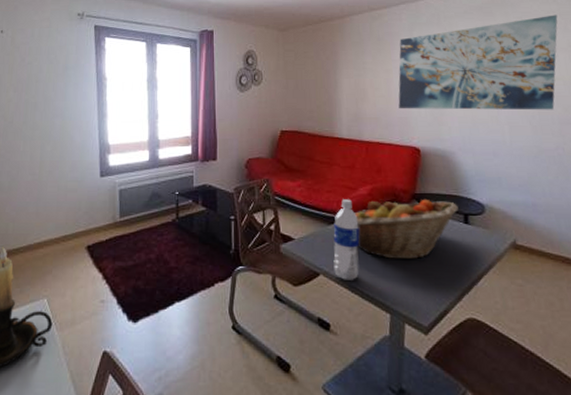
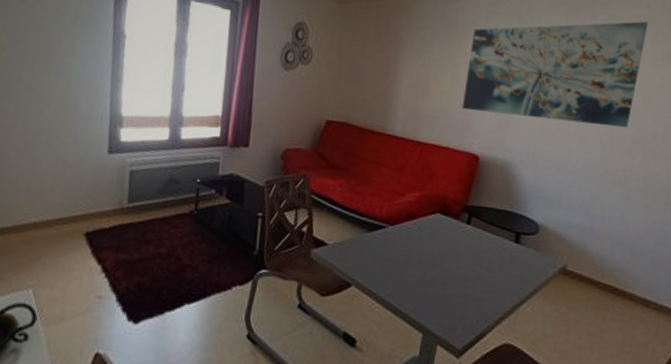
water bottle: present [333,199,360,282] -> none [368,205,403,296]
fruit basket: present [355,199,459,259] -> none [397,208,511,277]

